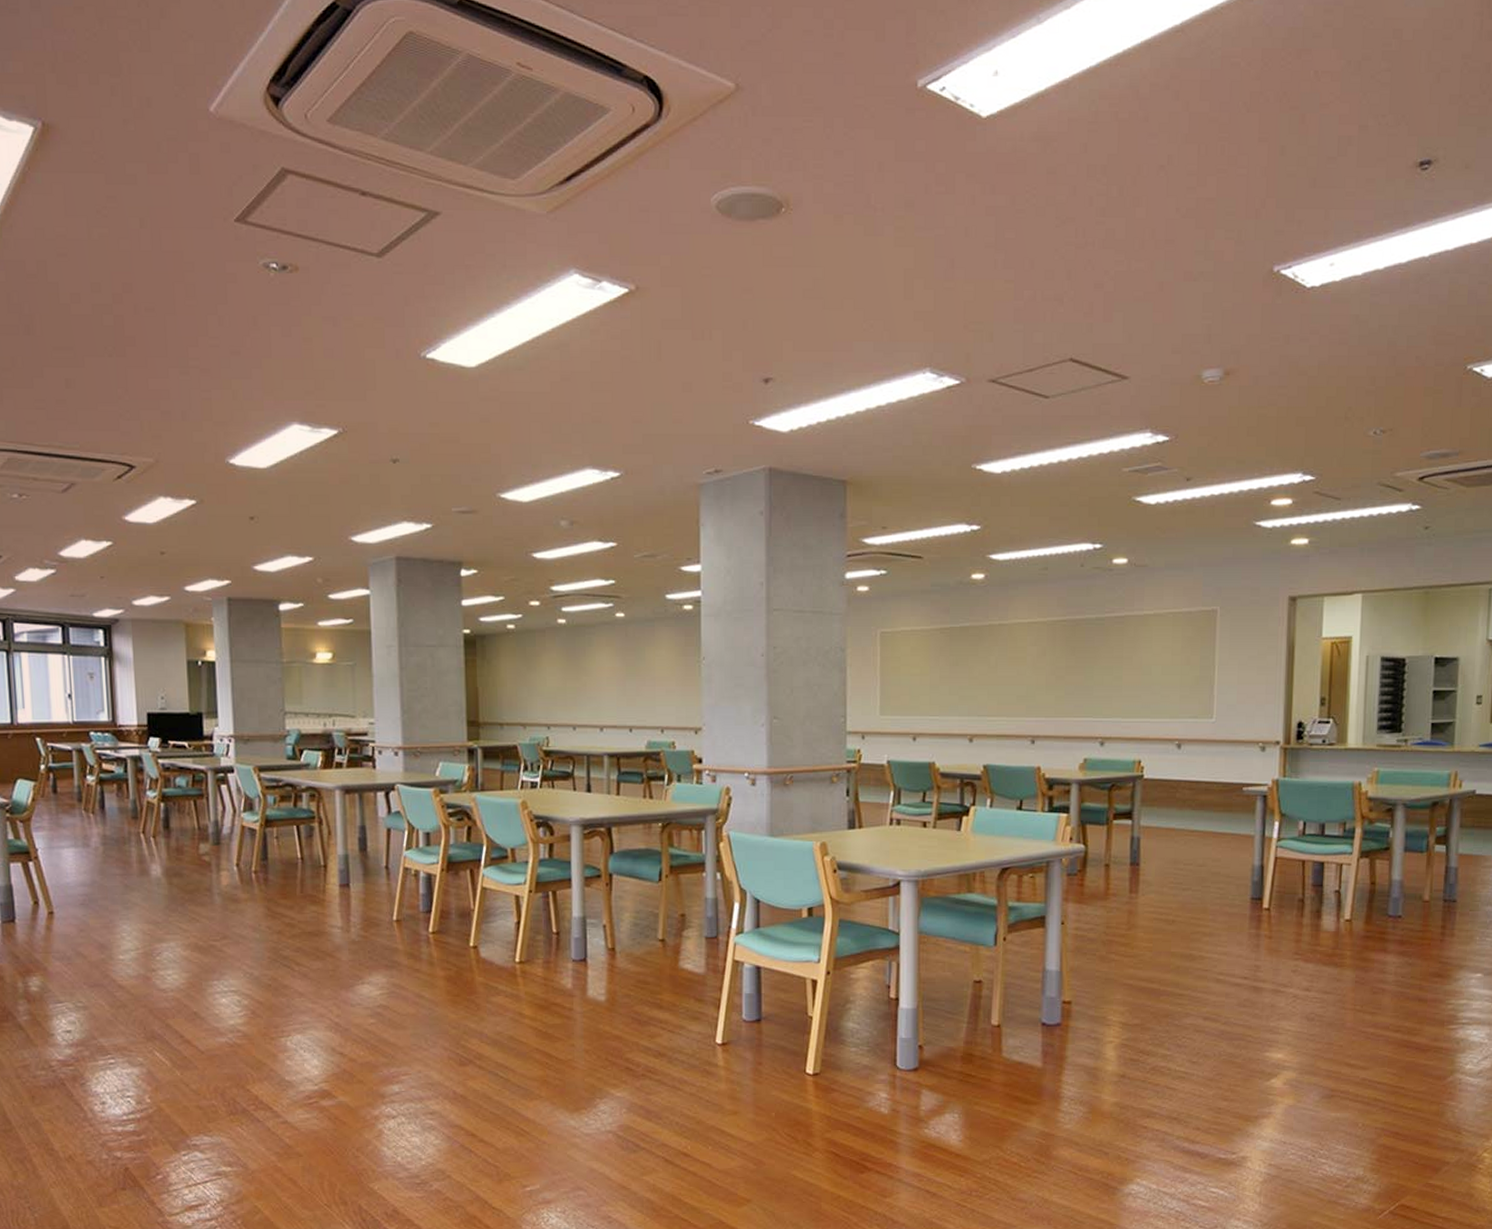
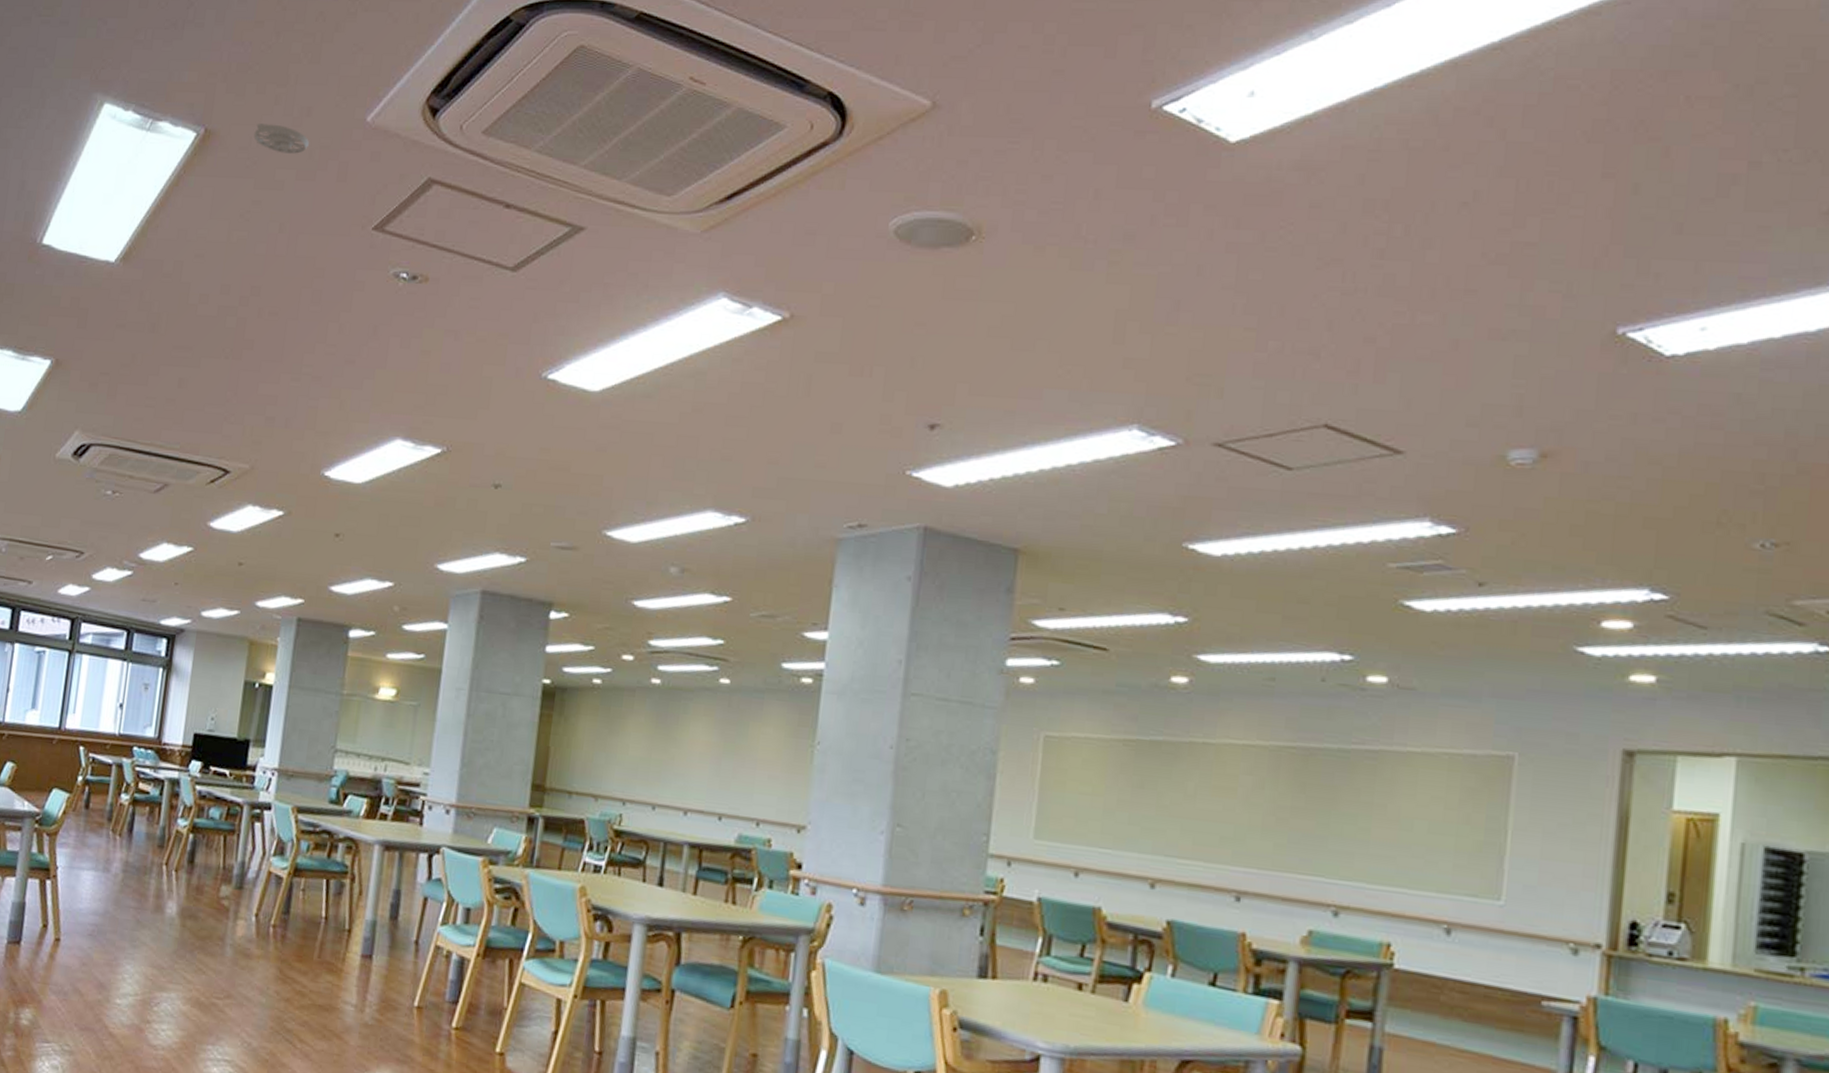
smoke detector: none [95,116,155,147] -> present [253,123,309,154]

